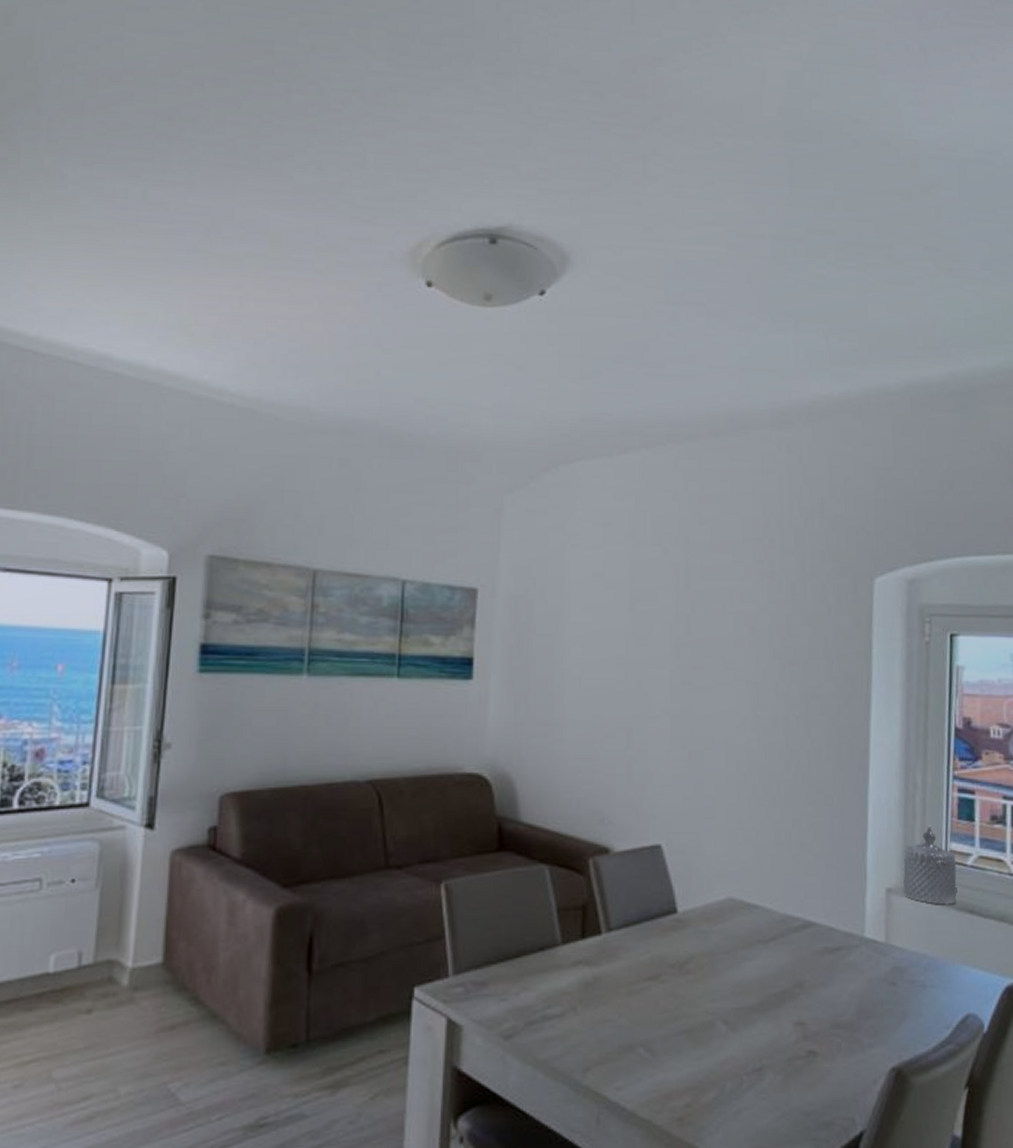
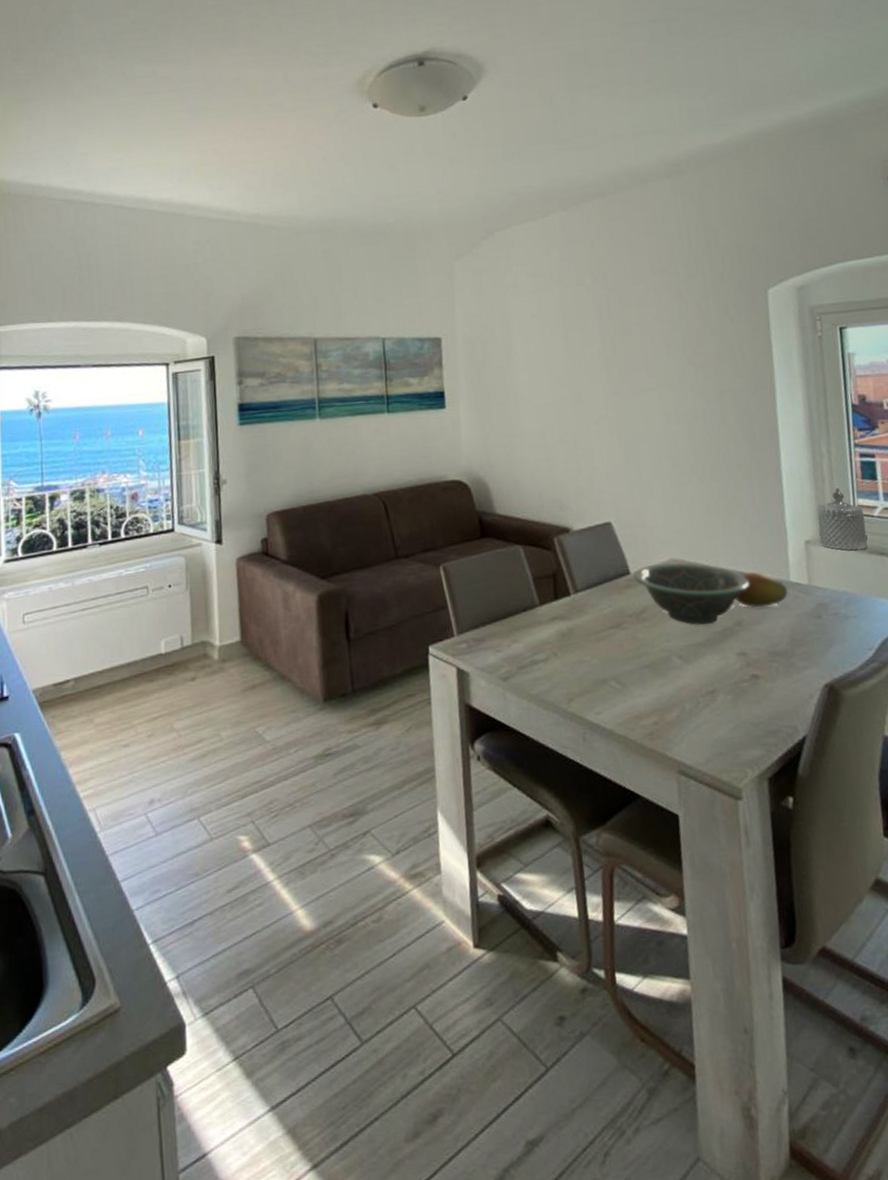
decorative bowl: none [680,902,817,984] -> present [633,562,749,626]
fruit: none [798,921,861,967] -> present [735,571,789,609]

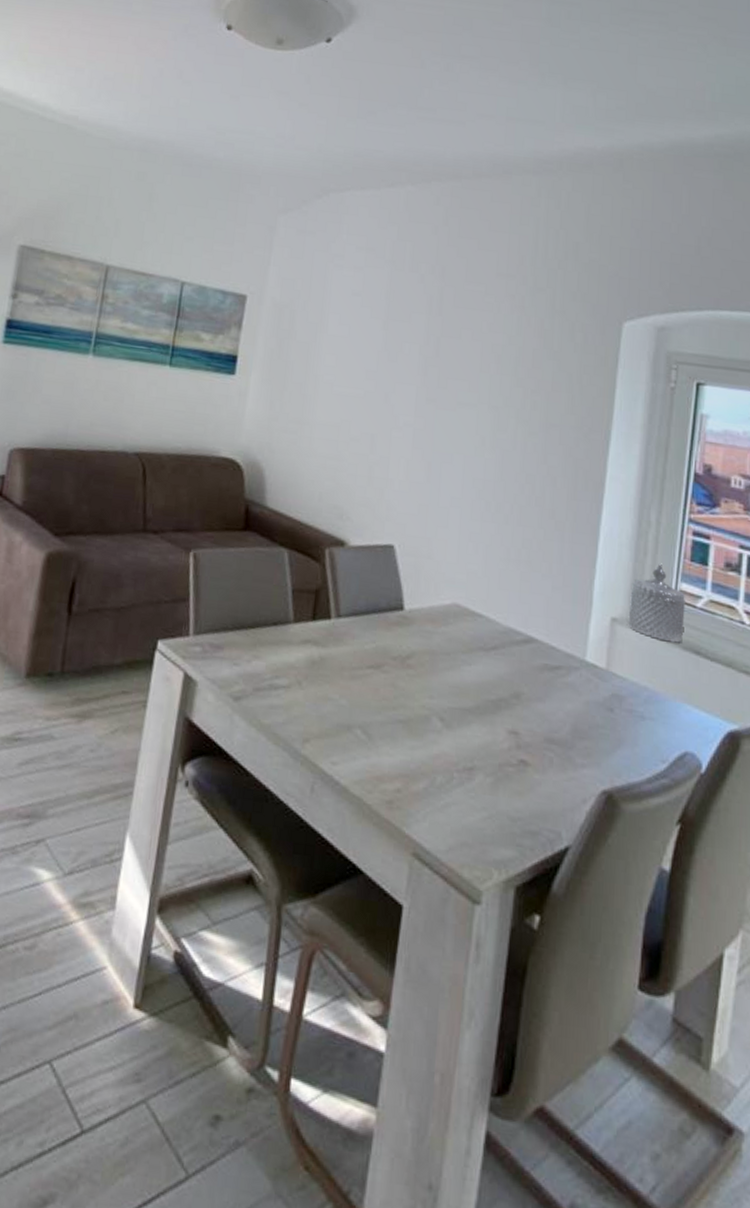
decorative bowl: present [633,562,749,626] -> none [406,604,538,690]
fruit: present [735,571,789,609] -> none [517,638,581,685]

